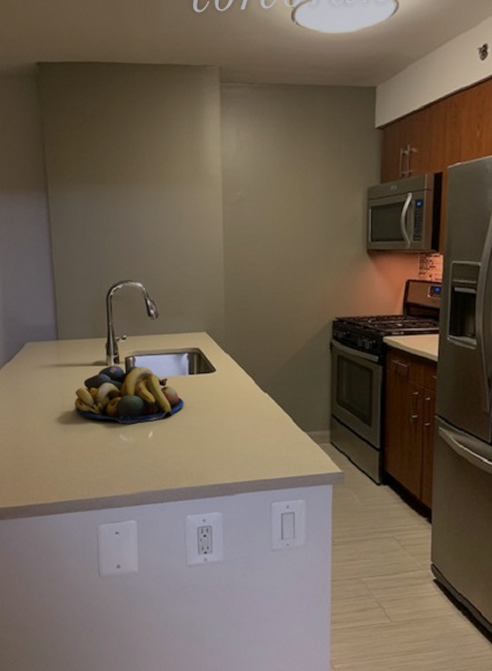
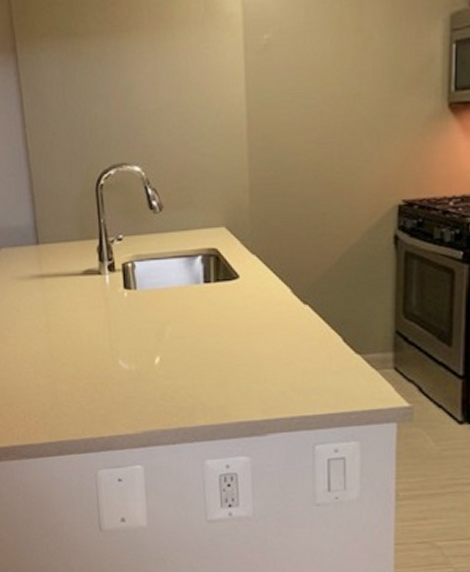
fruit bowl: present [75,365,184,424] -> none [62,273,199,347]

